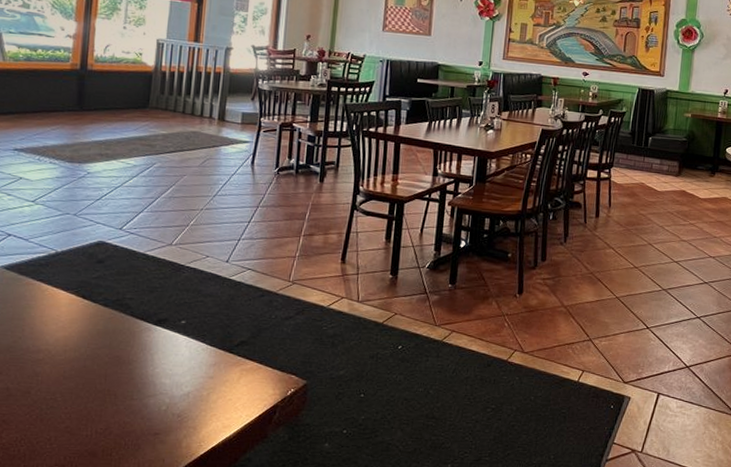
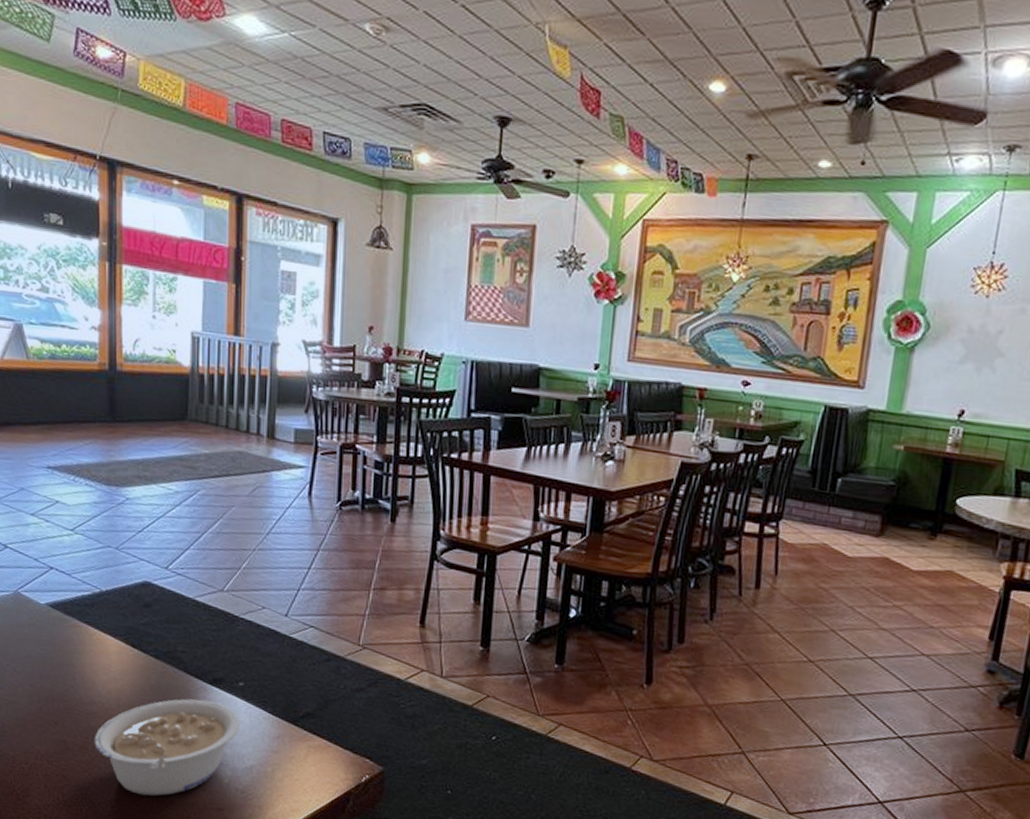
legume: none [37,338,181,430] -> present [94,698,241,796]

